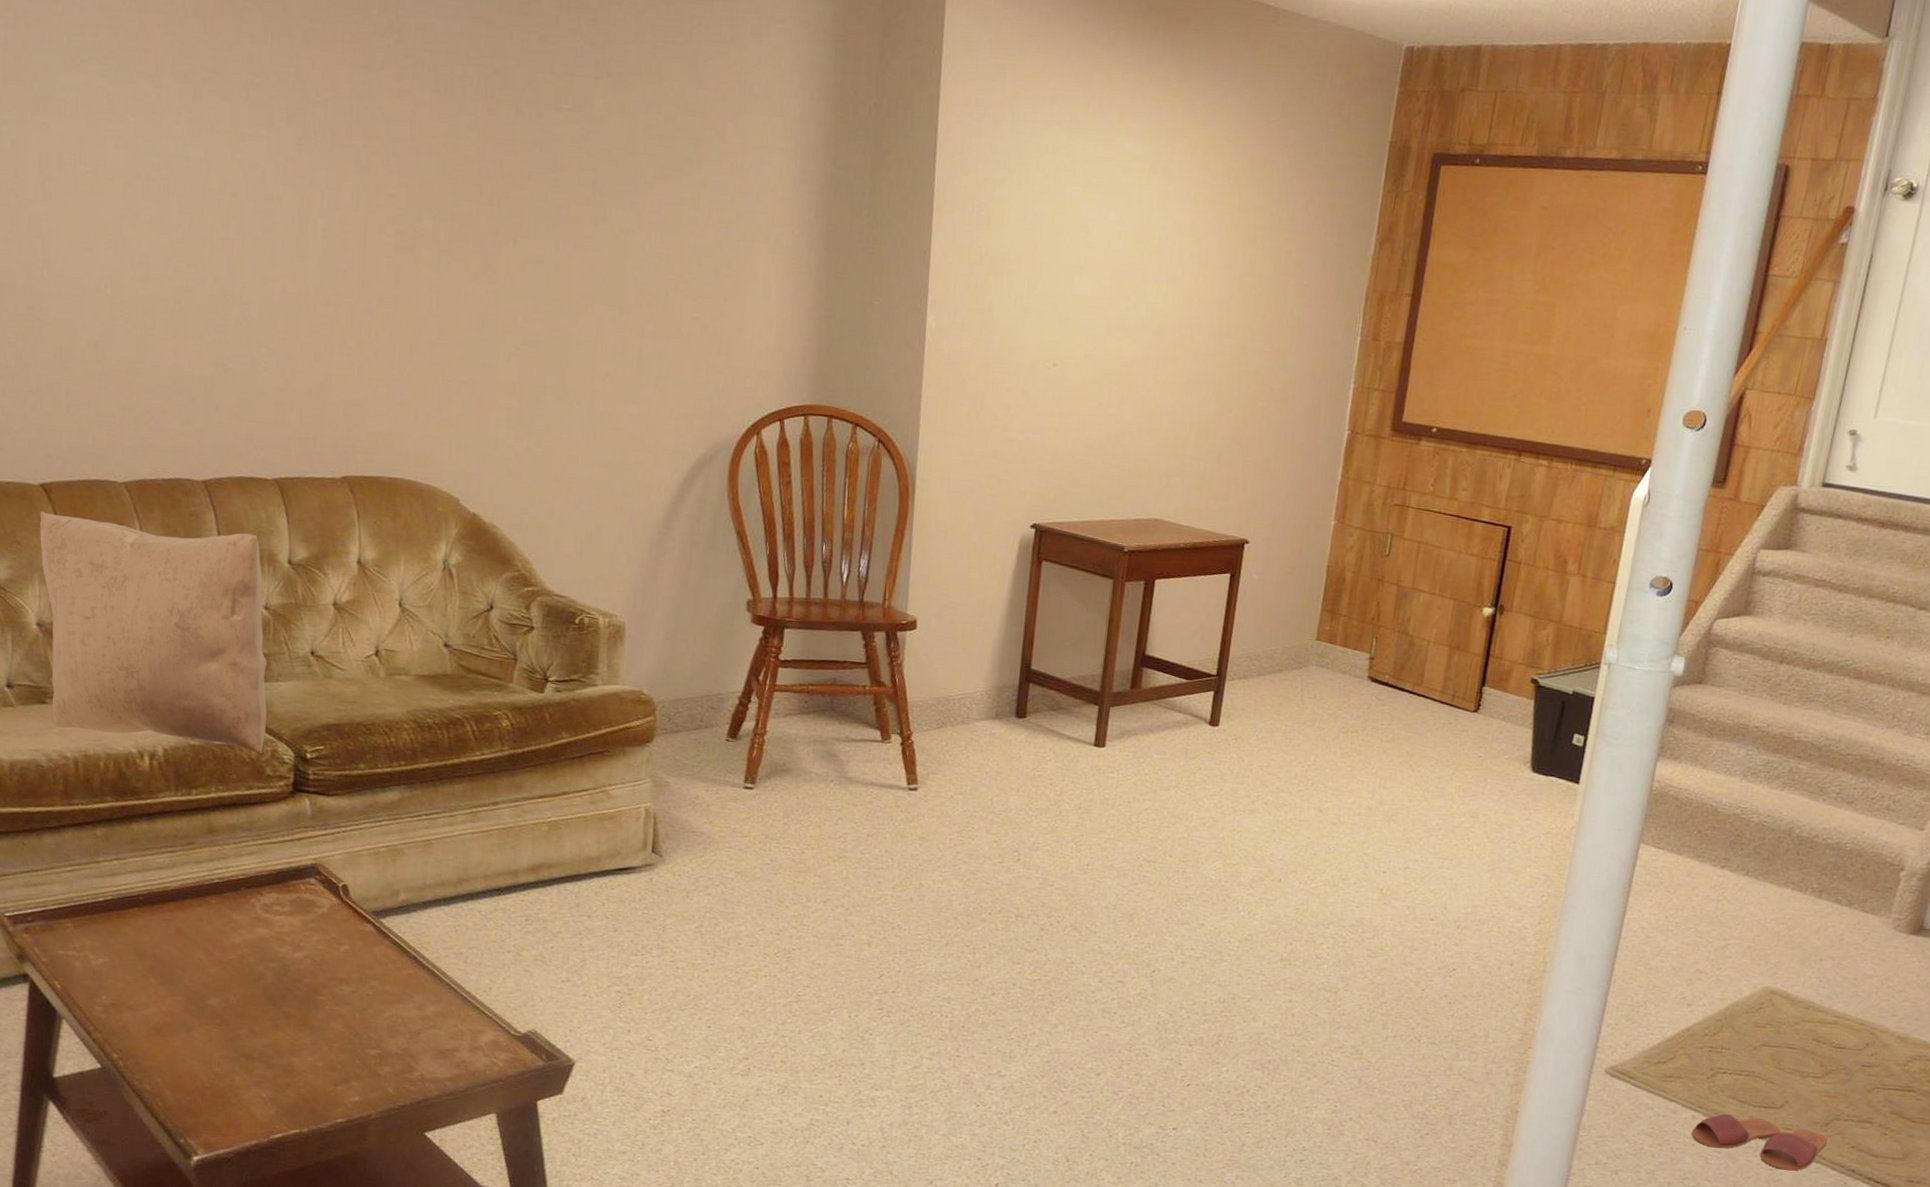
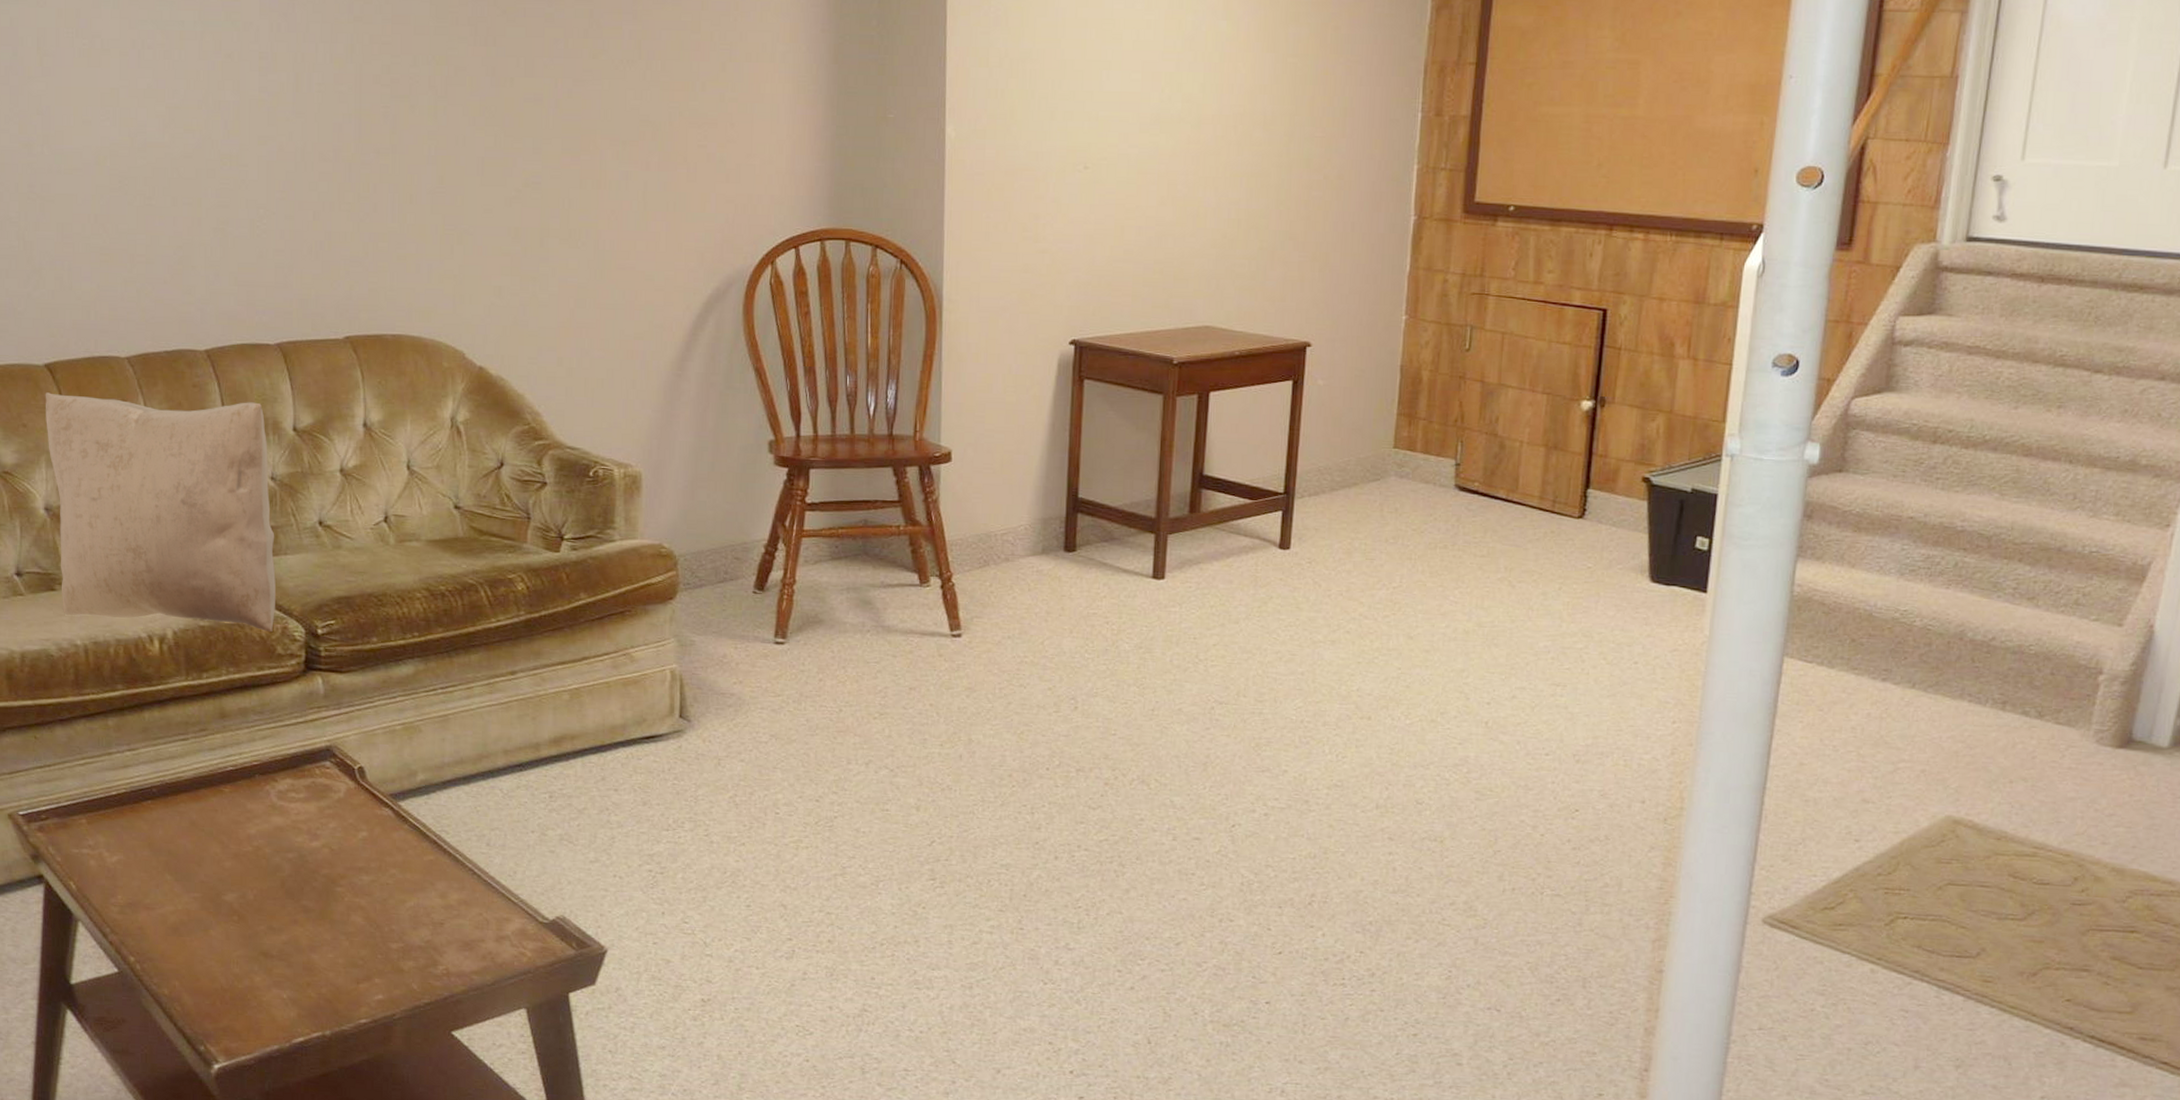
slippers: present [1692,1113,1828,1171] -> none [1872,965,2036,1031]

